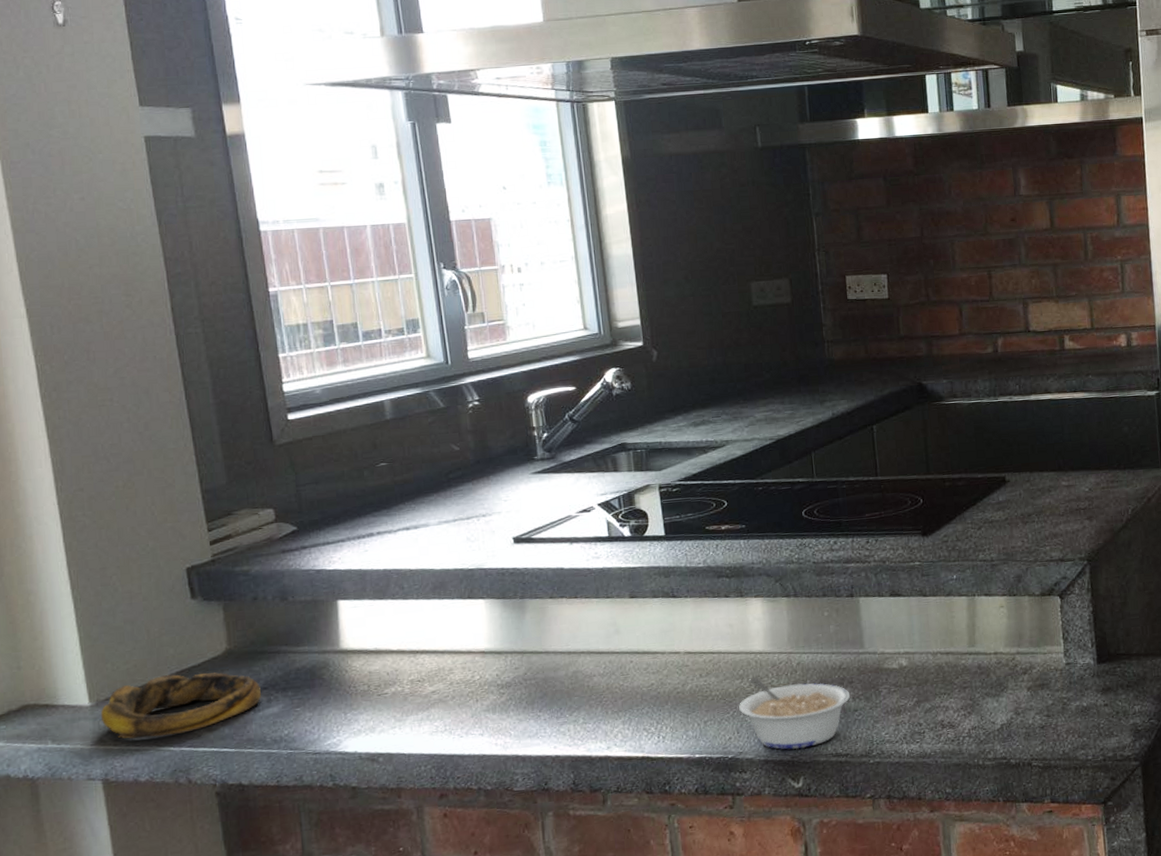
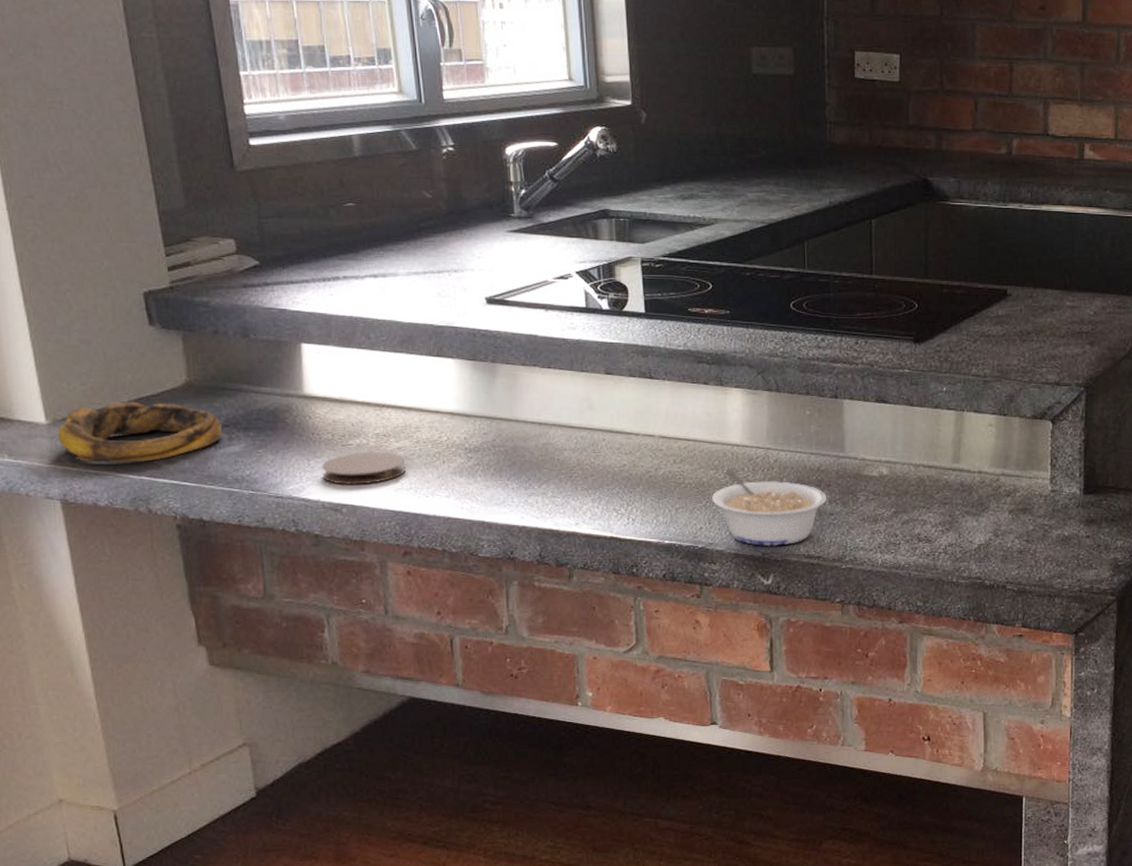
coaster: none [357,697,441,734] -> present [321,452,406,485]

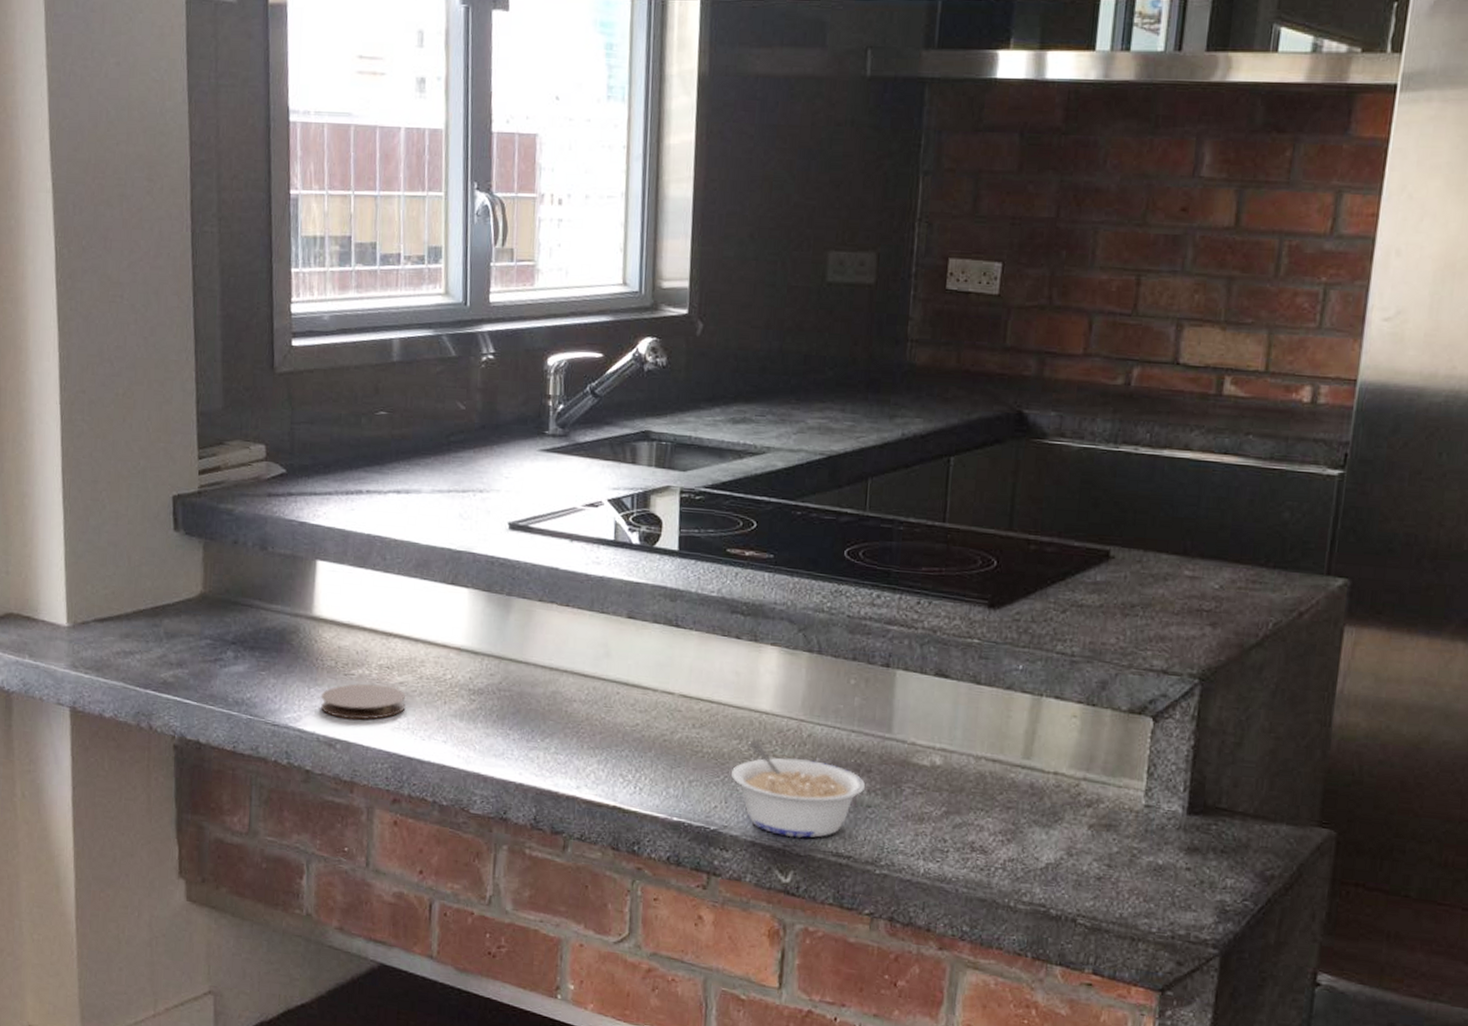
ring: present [57,401,222,464] -> none [75,608,229,675]

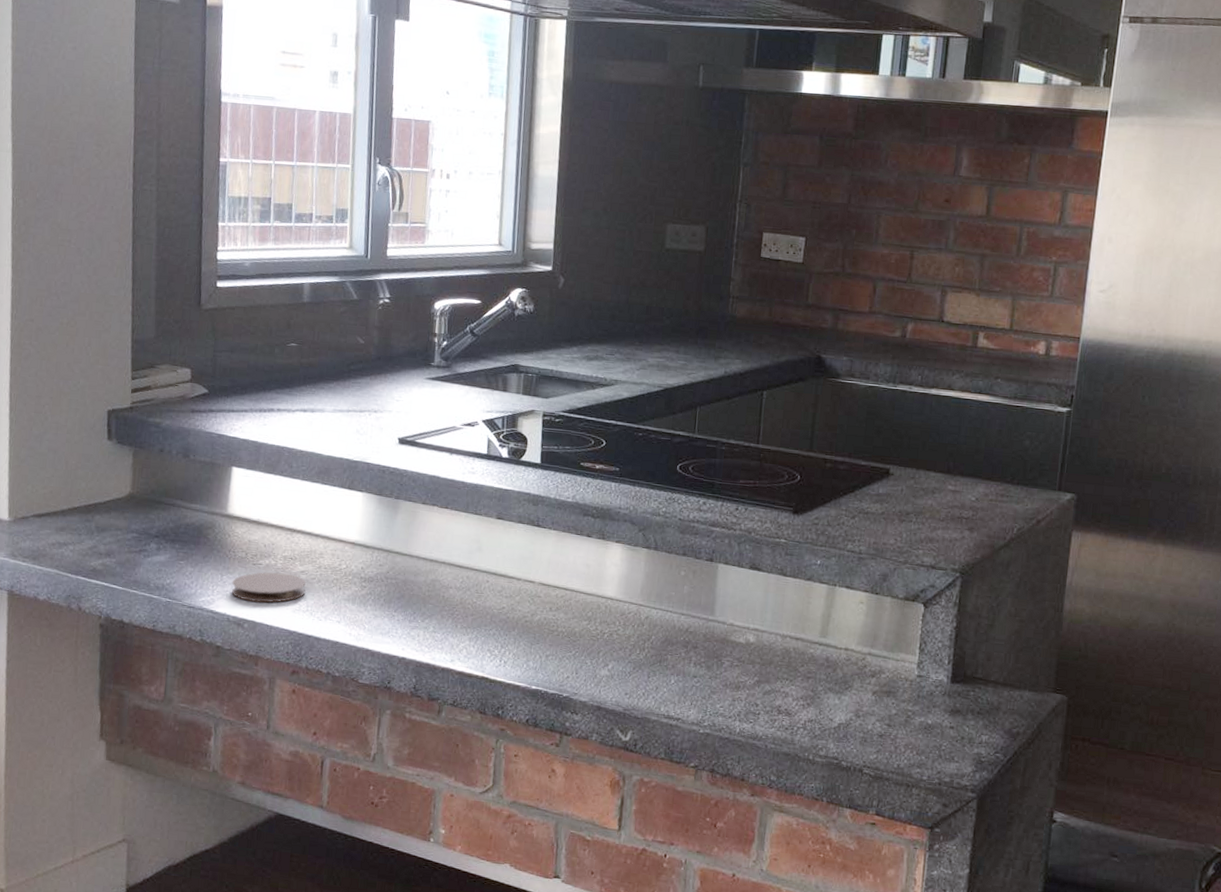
legume: present [731,741,866,839] -> none [581,622,693,704]

